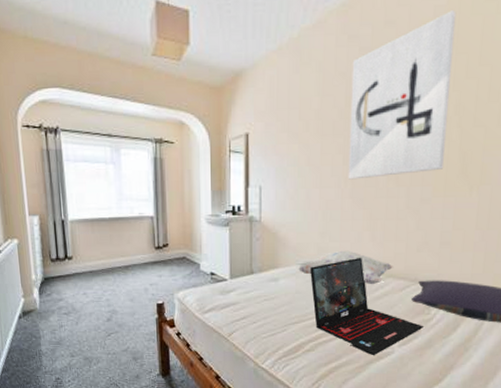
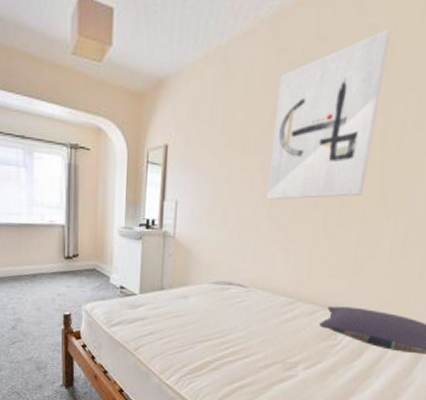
decorative pillow: present [297,250,393,284] -> none [208,271,304,307]
laptop: present [310,257,423,356] -> none [220,279,329,378]

